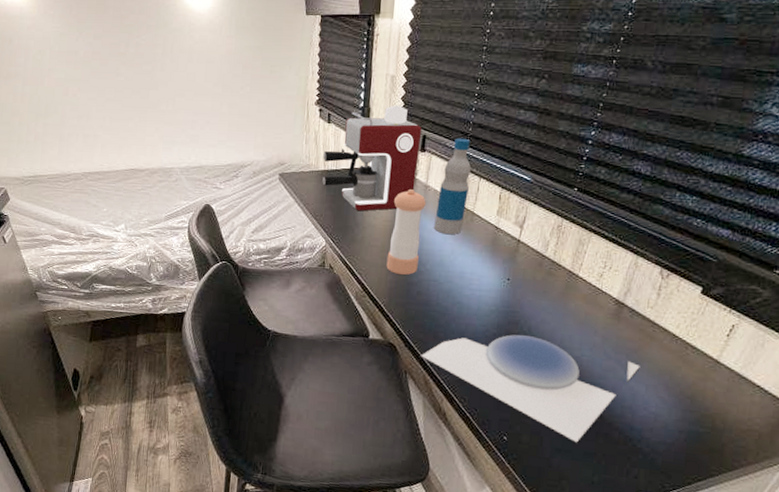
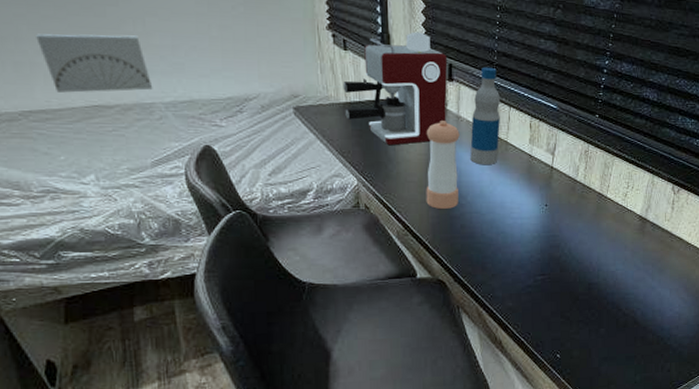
wall art: none [100,112,174,159] -> present [36,33,153,93]
plate: present [421,334,640,443] -> none [472,257,664,349]

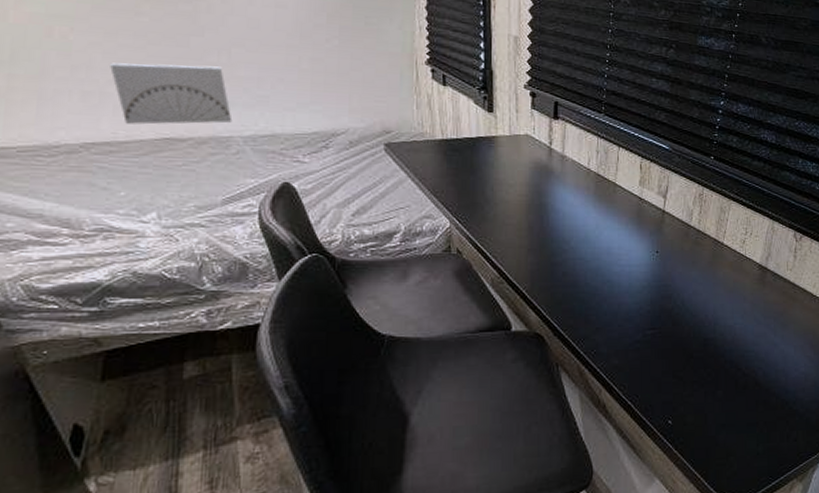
coffee maker: present [343,31,448,146] -> none [440,68,553,186]
pepper shaker: present [426,121,460,209] -> none [525,160,564,254]
bottle: present [470,67,501,165] -> none [575,105,609,208]

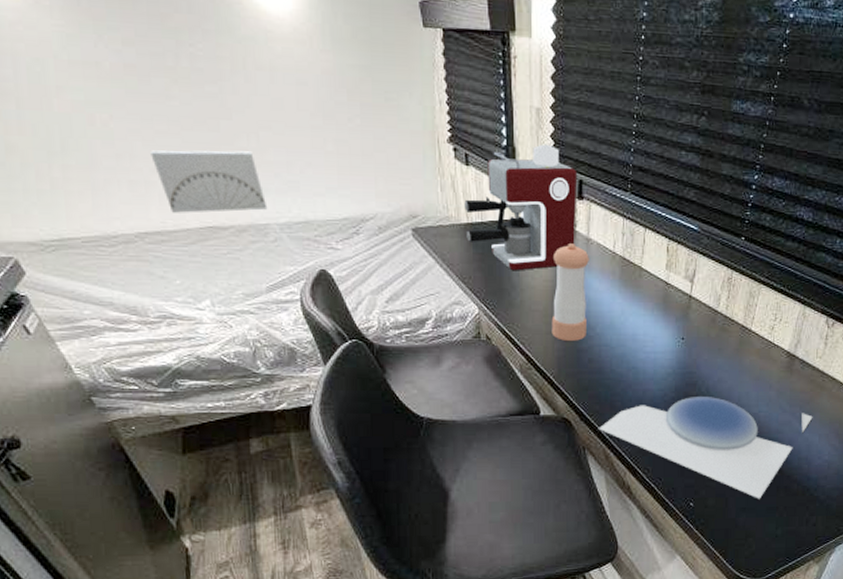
coffee maker: none [440,68,553,186] -> present [464,144,578,271]
pepper shaker: none [525,160,564,254] -> present [551,244,589,341]
plate: none [573,309,787,415] -> present [599,397,813,499]

